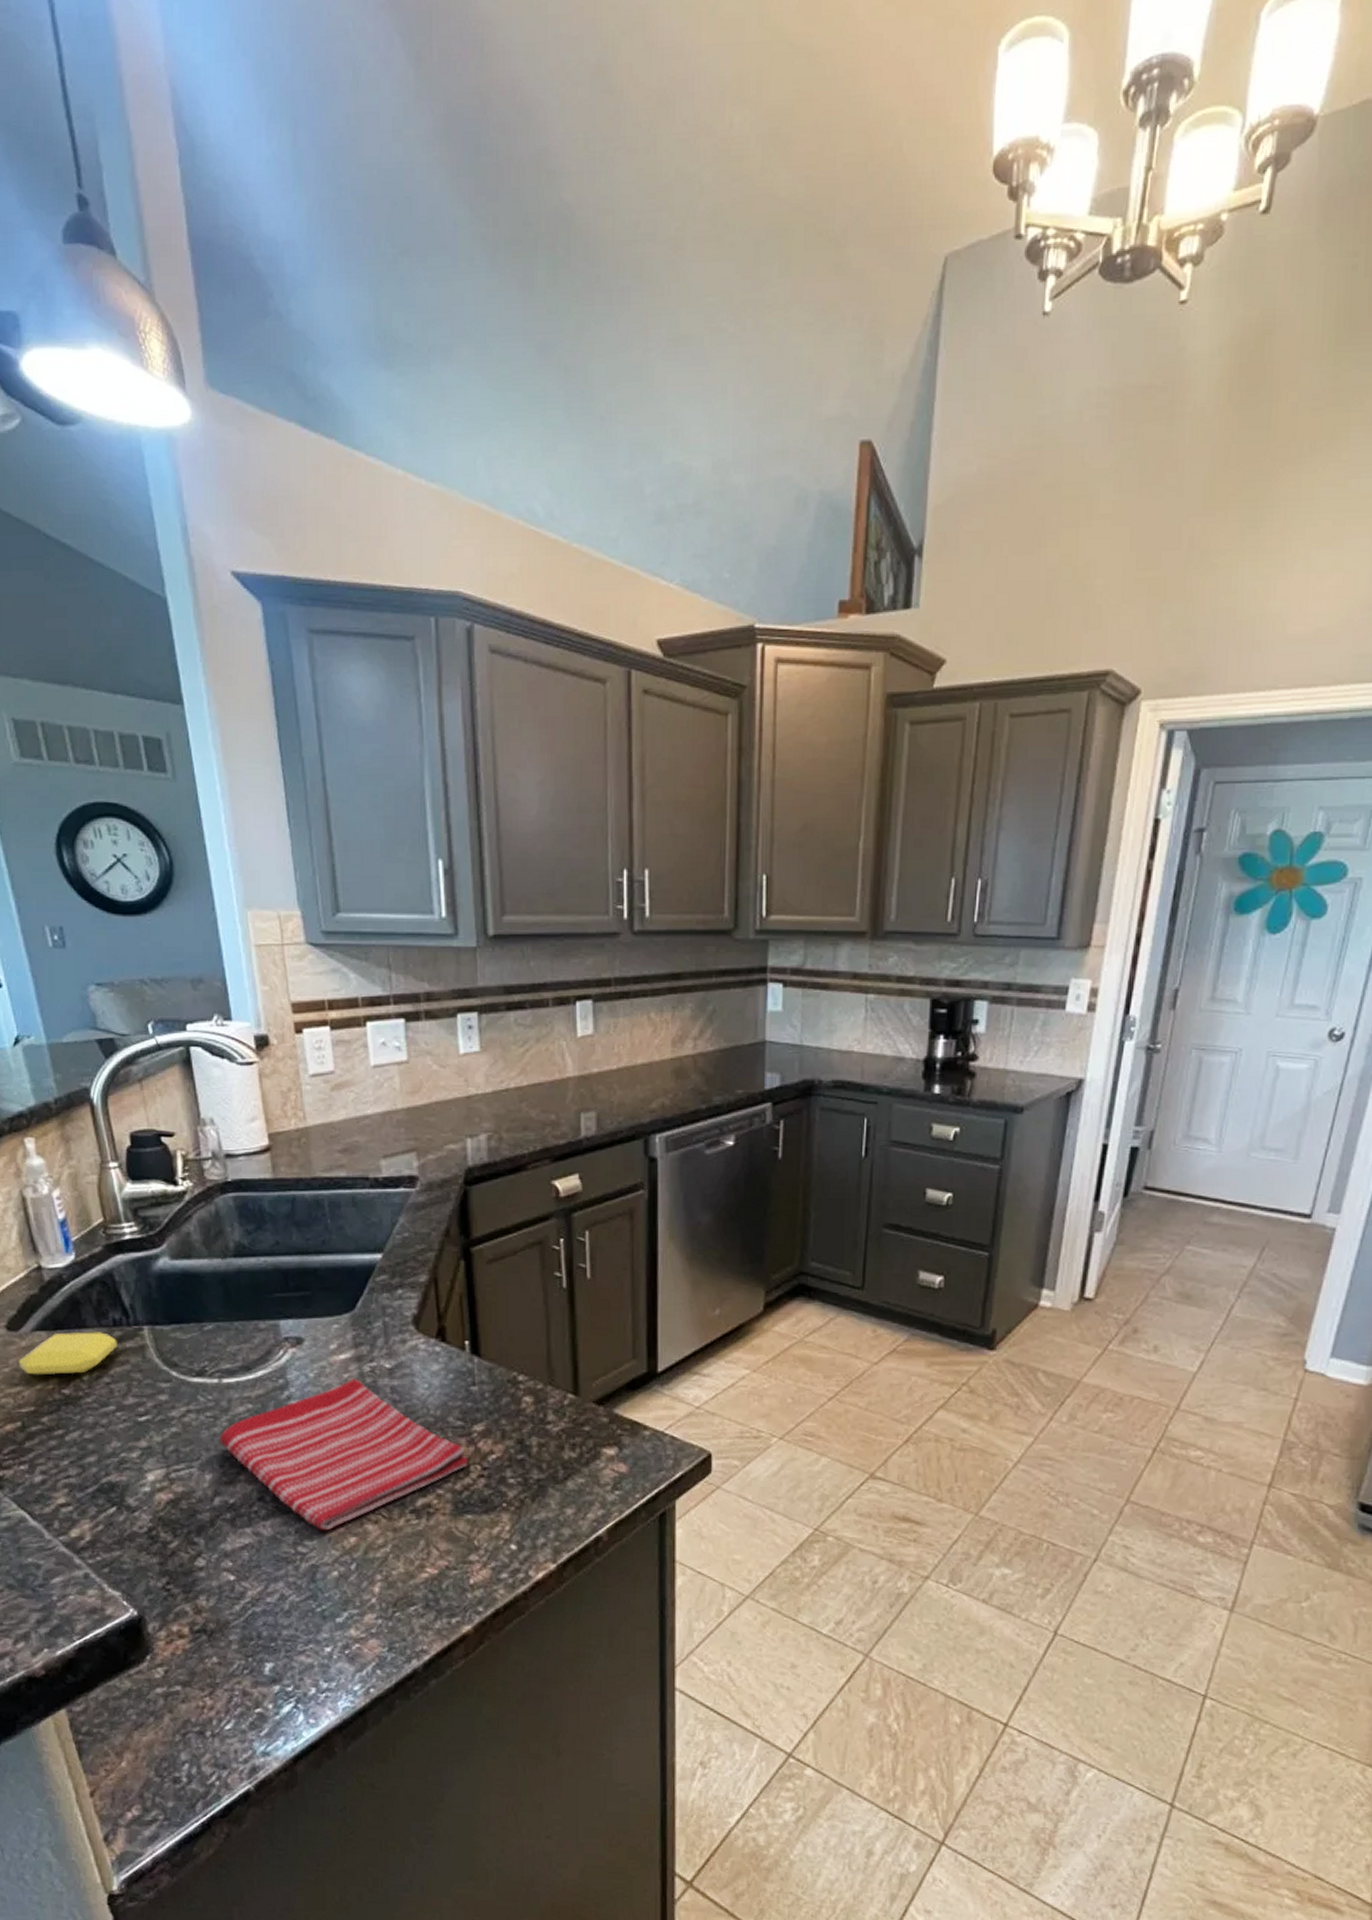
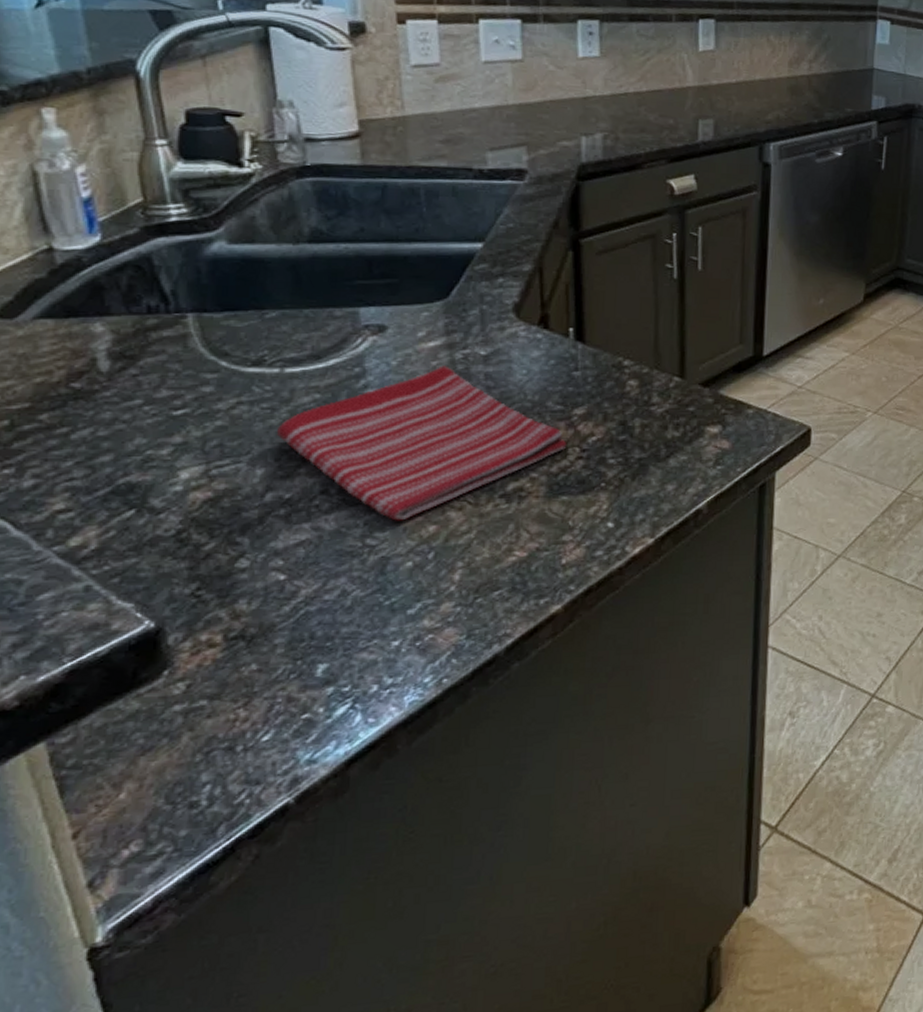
soap bar: present [18,1332,117,1376] -> none [10,320,151,368]

